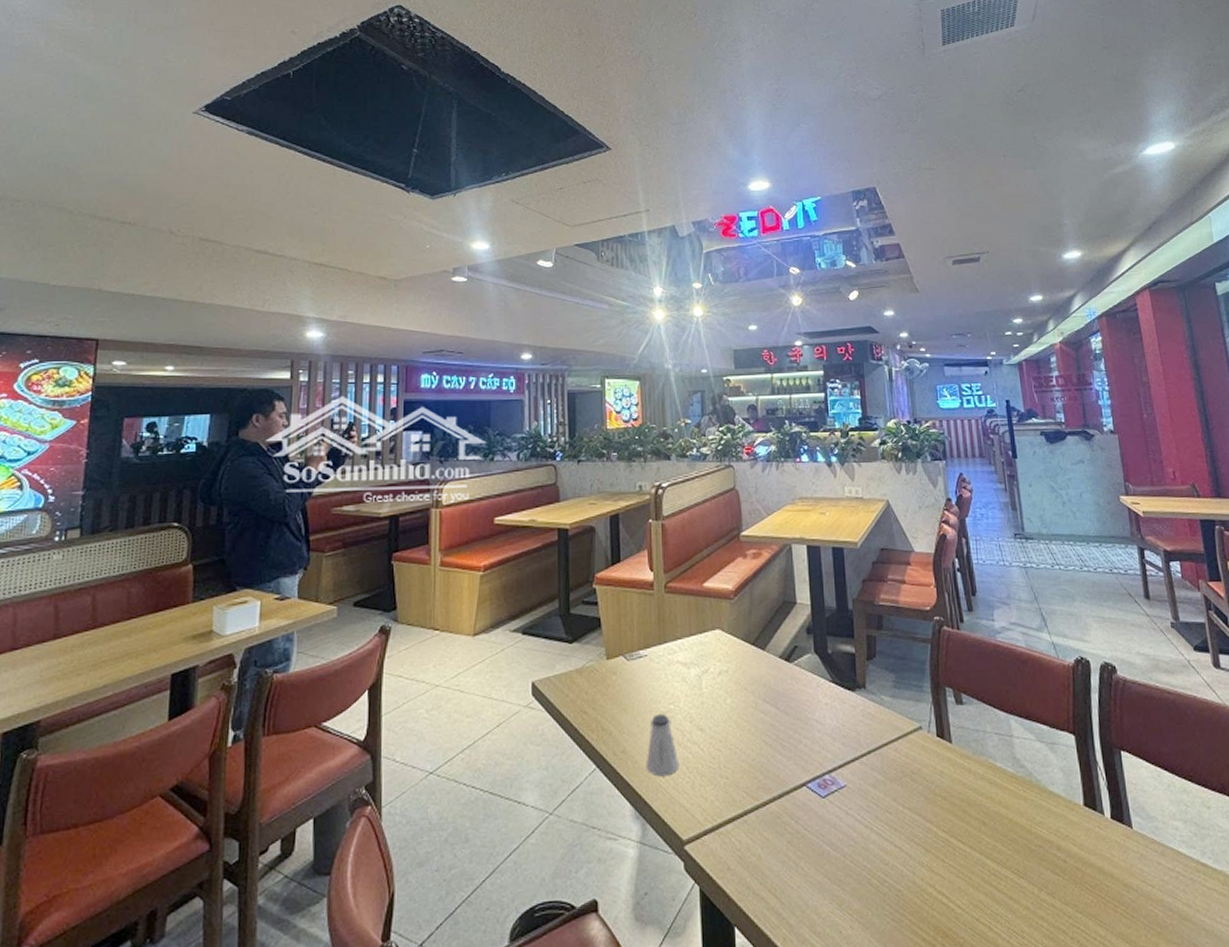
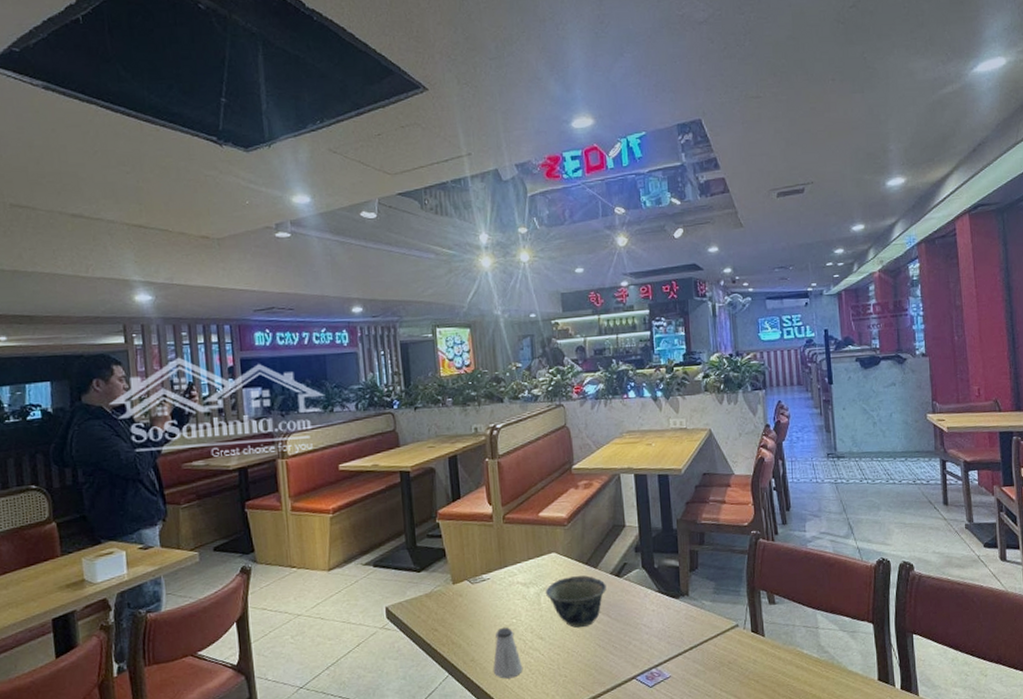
bowl: none [708,658,775,719] -> present [546,575,606,628]

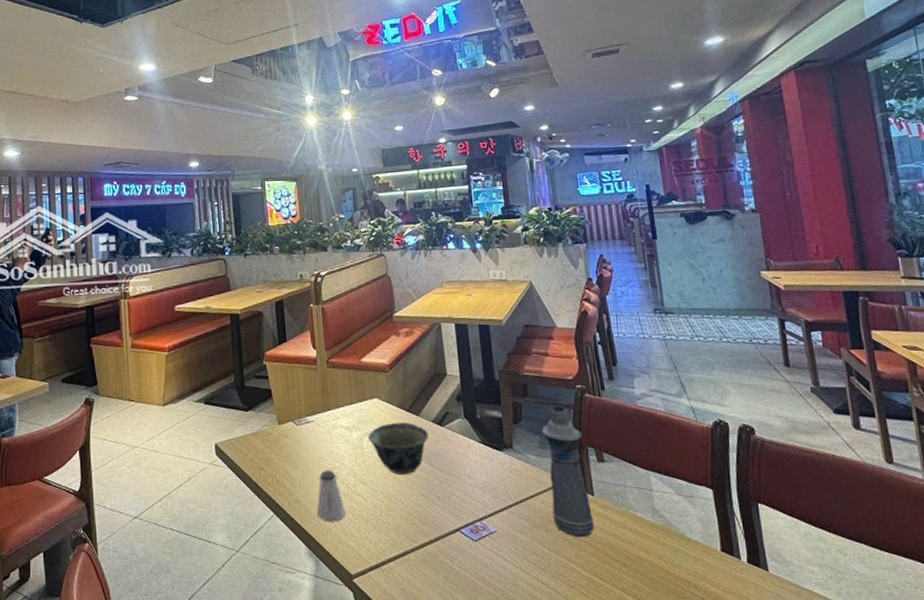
bottle: none [717,551,764,677] -> present [541,405,595,538]

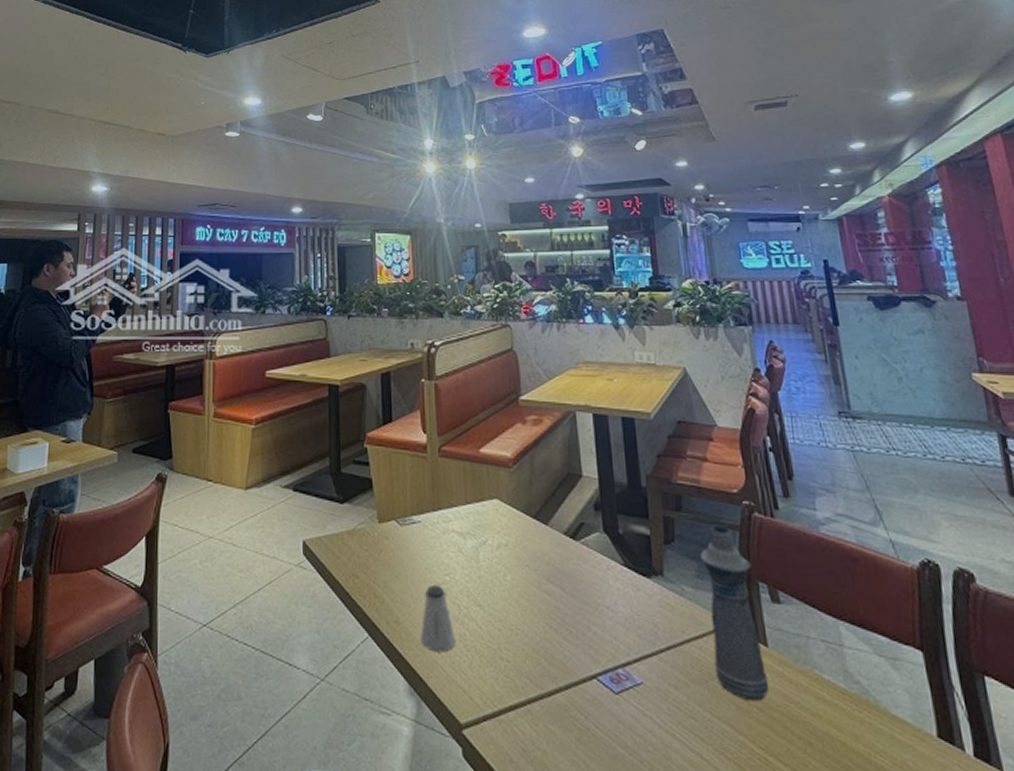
bowl: present [368,422,429,475] -> none [486,532,559,598]

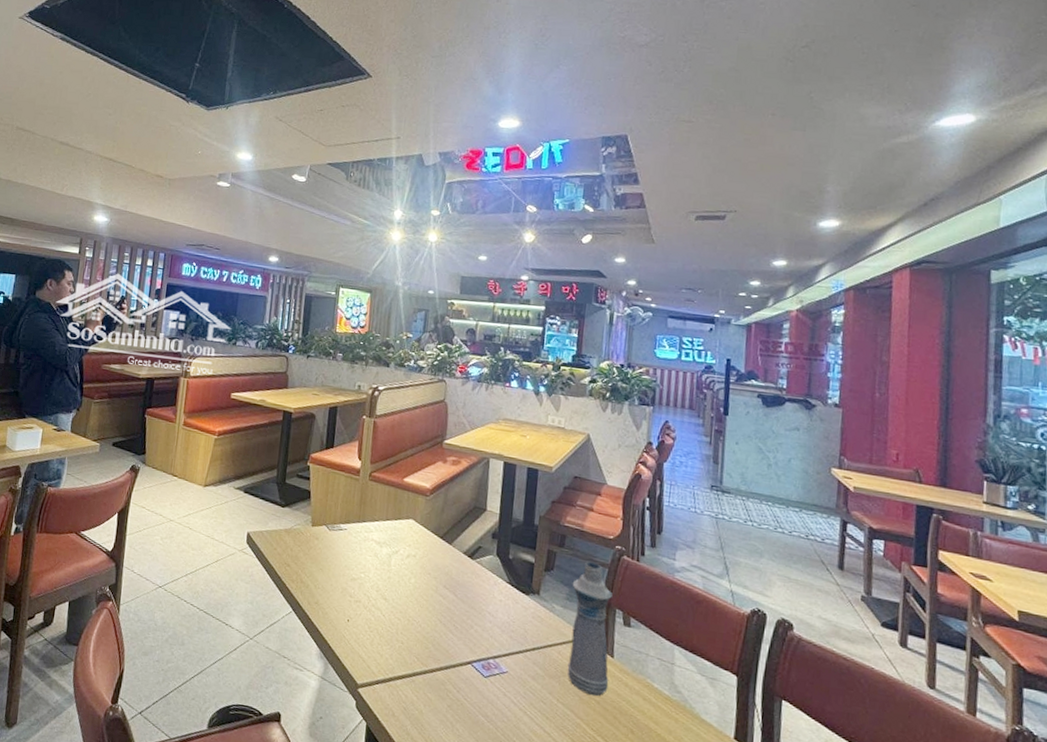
saltshaker: present [420,584,456,653] -> none [334,579,363,631]

